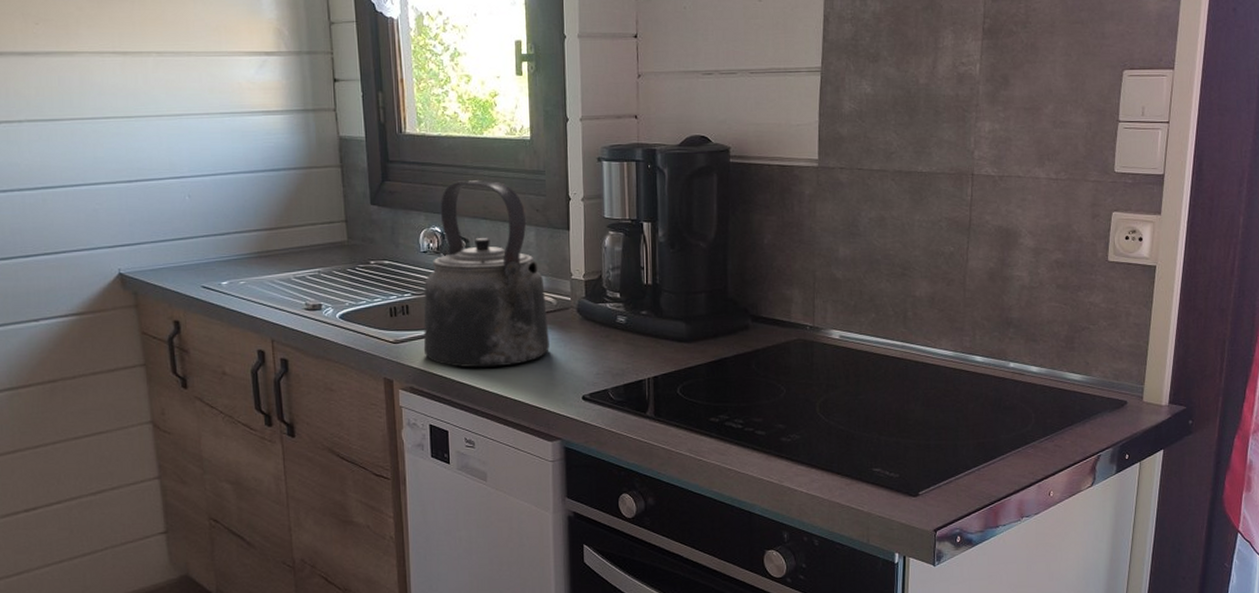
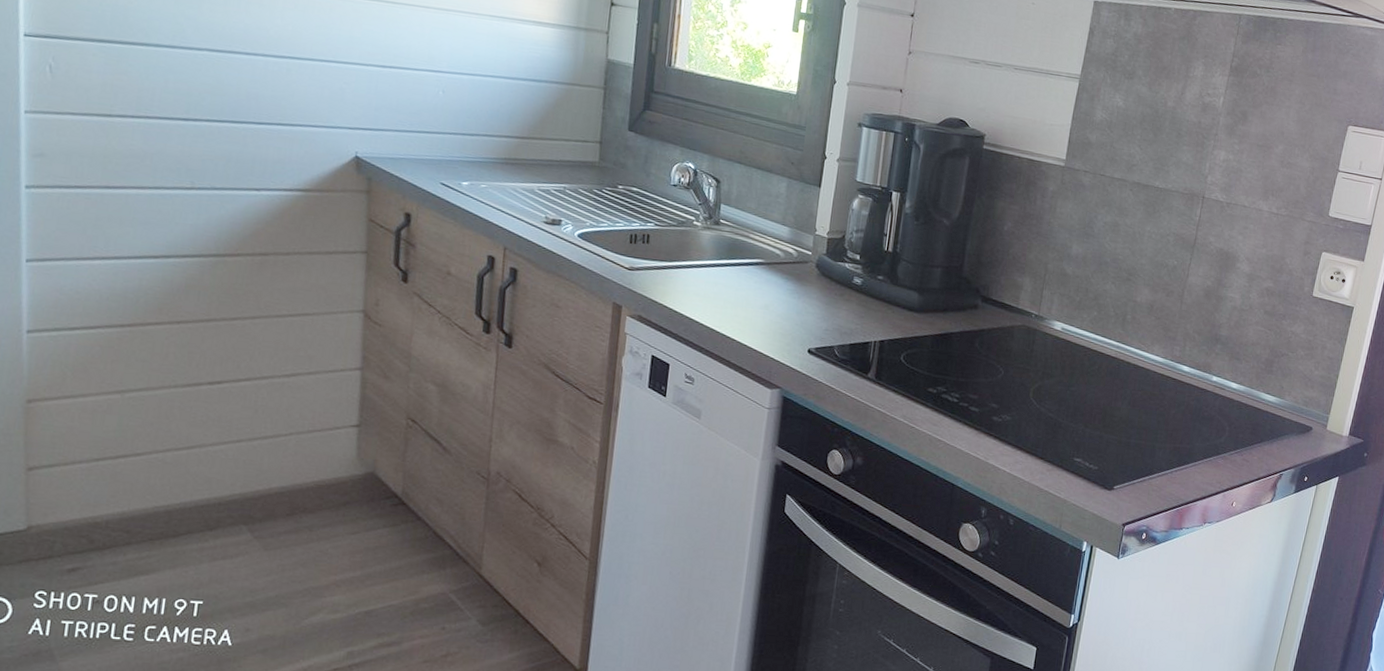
kettle: present [423,180,549,368] -> none [657,122,788,309]

